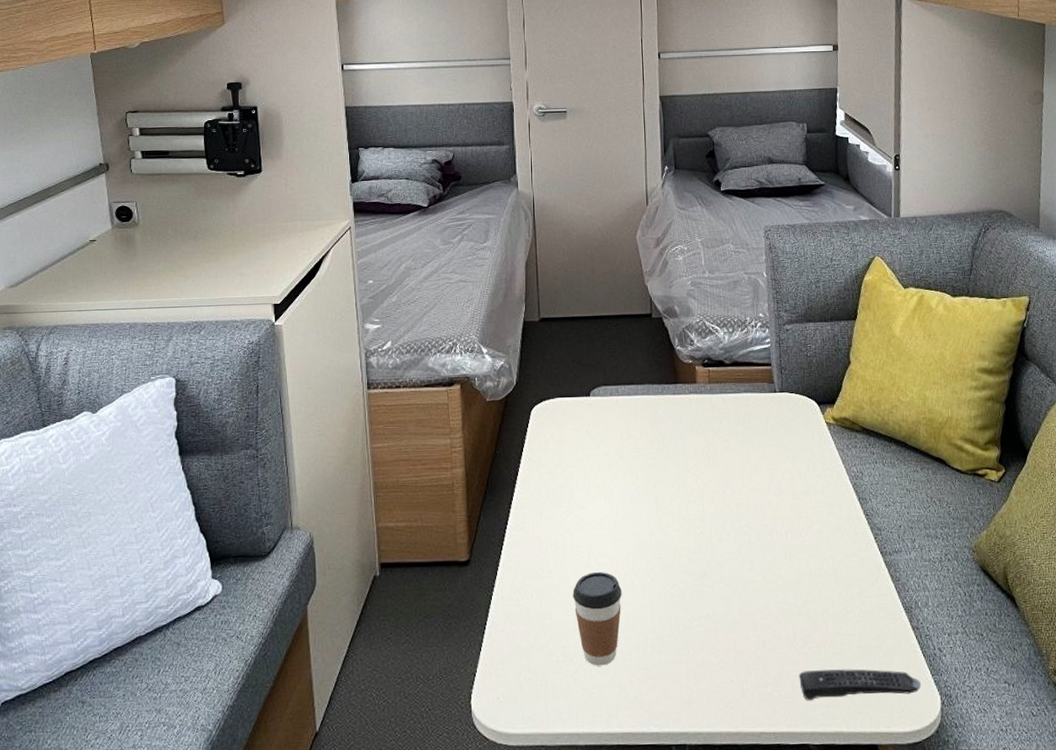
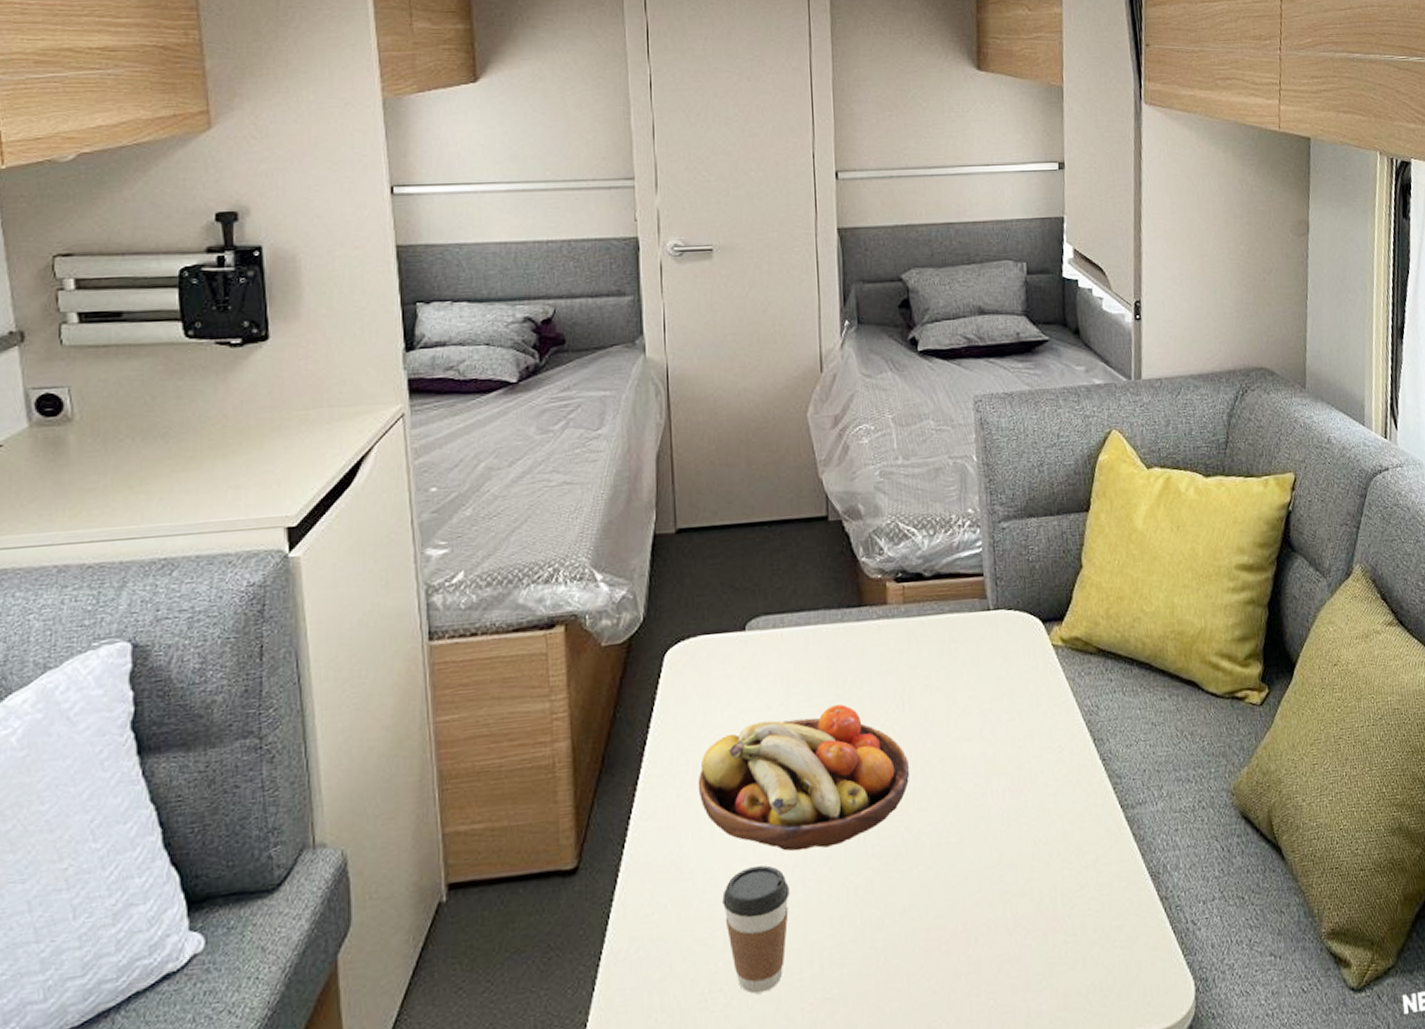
fruit bowl: none [555,457,713,564] -> present [697,704,910,851]
remote control: present [799,669,922,701] -> none [1020,955,1172,1007]

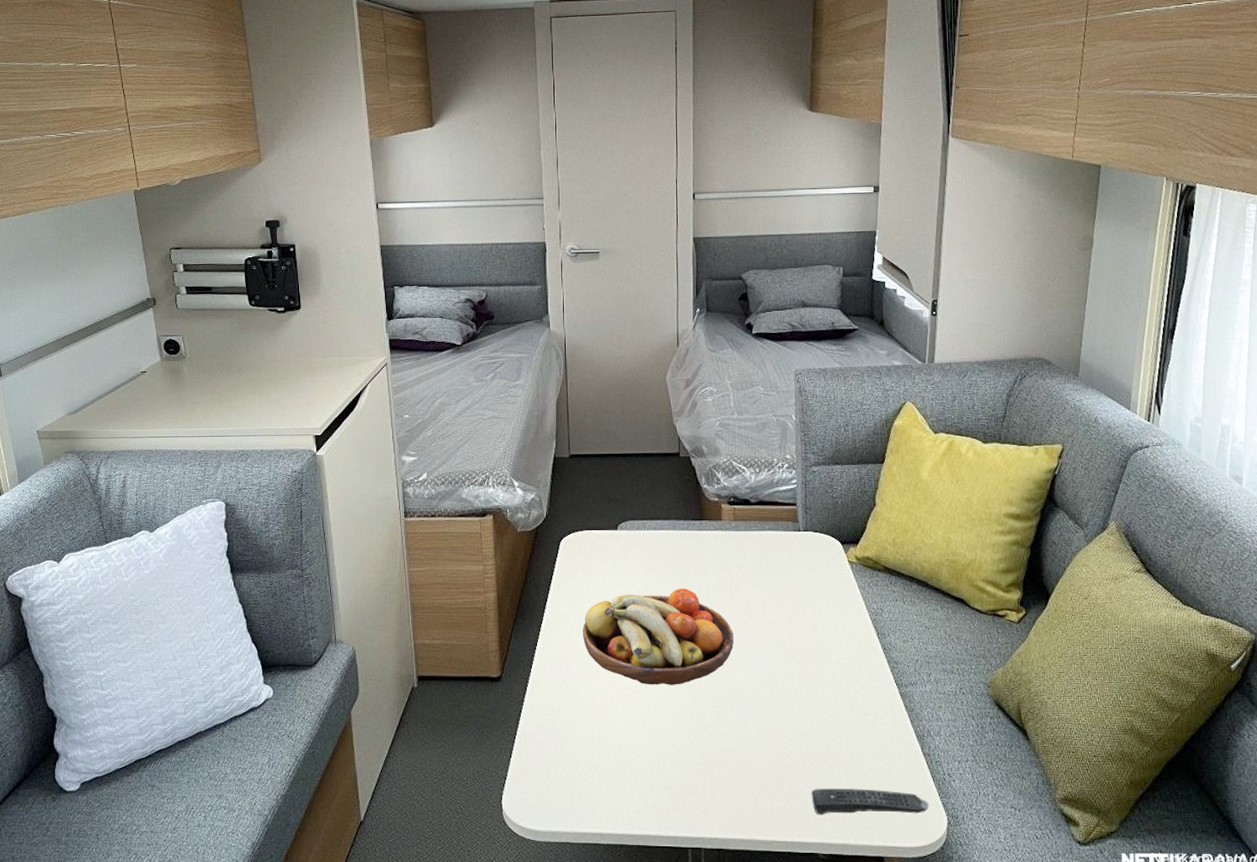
coffee cup: present [722,865,790,994] -> none [598,692,644,776]
remote control: none [1020,955,1172,1007] -> present [811,788,930,816]

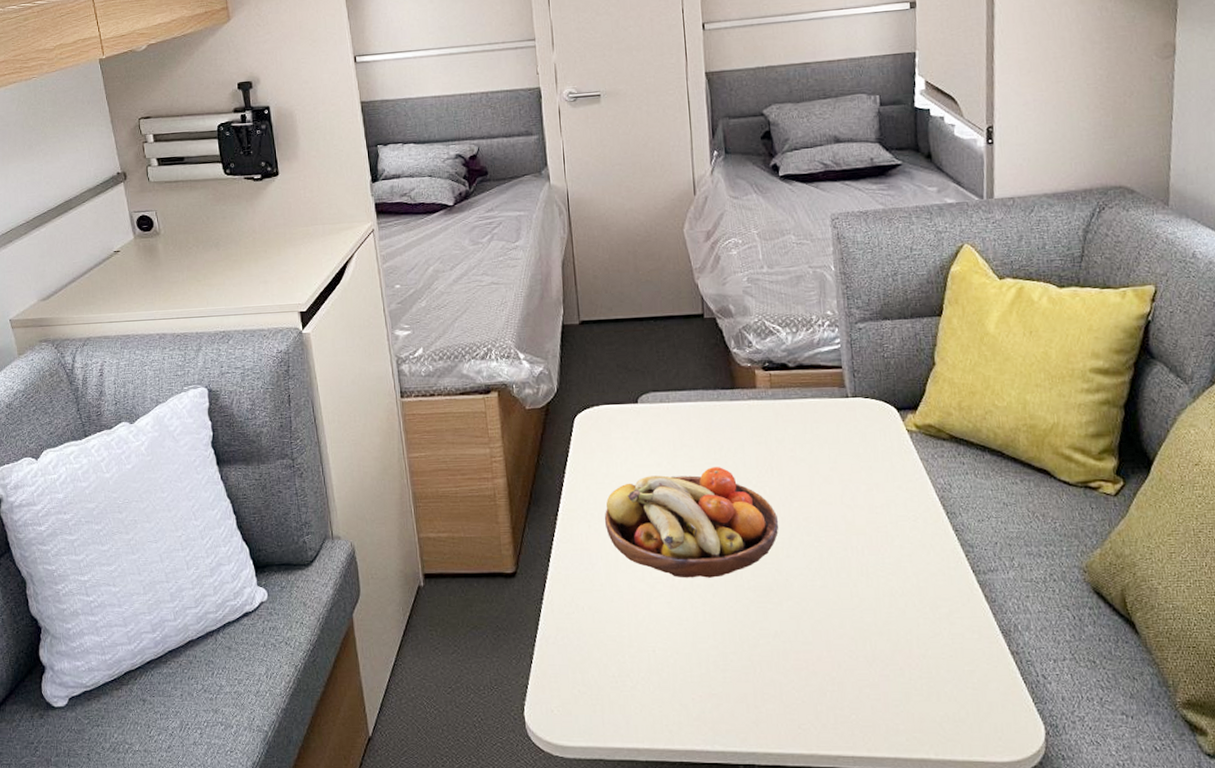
remote control: present [811,788,930,816] -> none [879,694,1023,726]

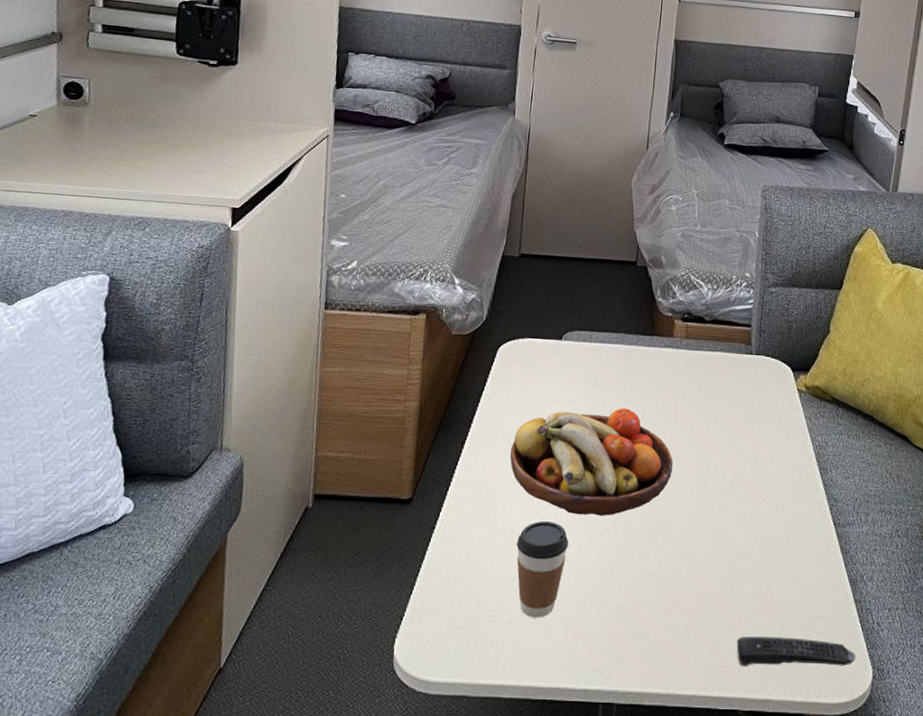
coffee cup: none [627,587,680,682] -> present [516,521,569,618]
remote control: none [879,694,1023,726] -> present [736,636,856,667]

